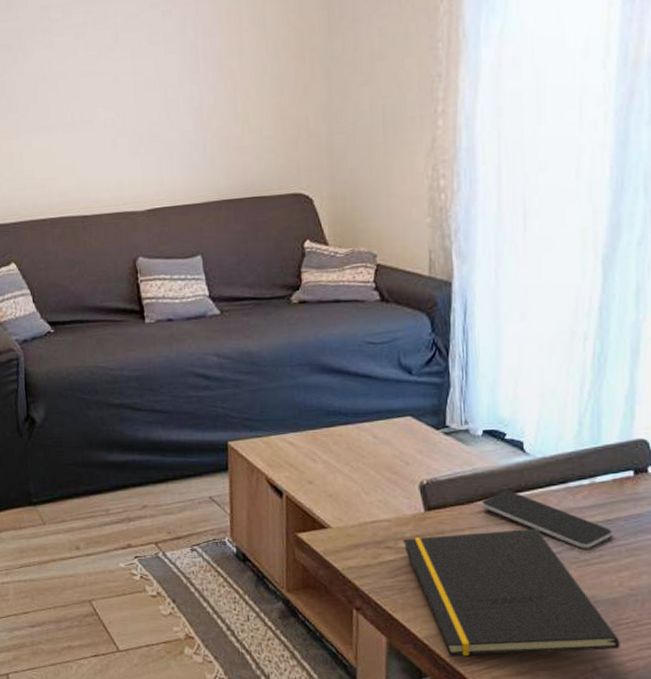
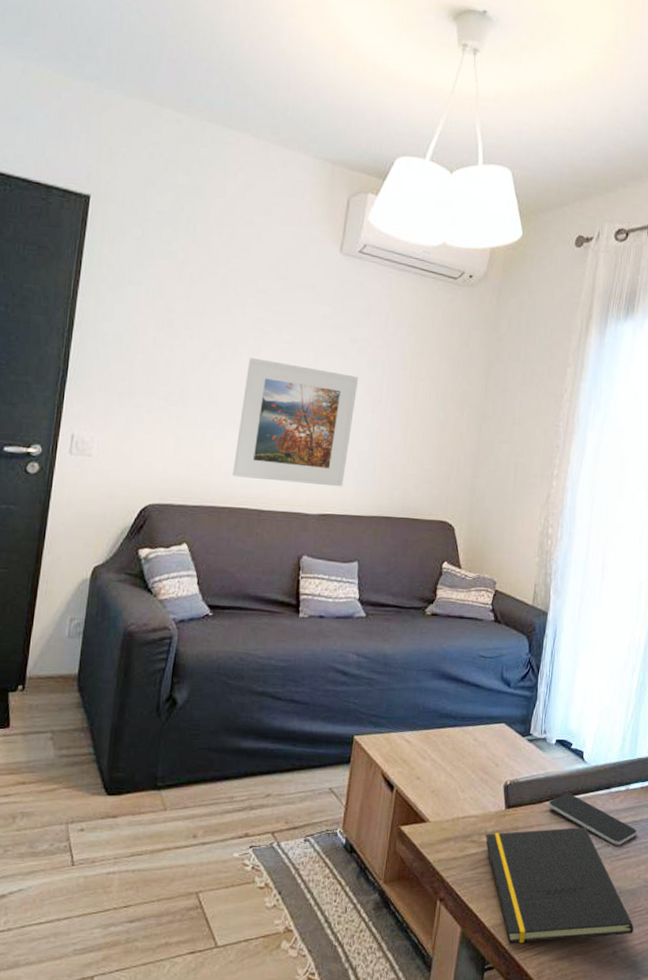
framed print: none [41,45,170,185] -> present [233,358,359,487]

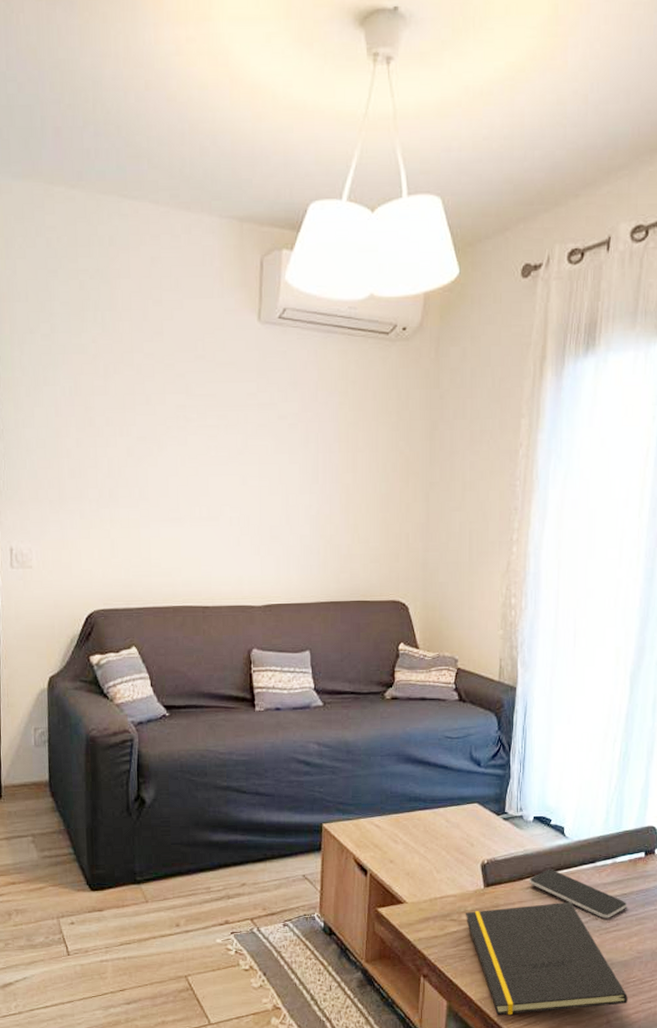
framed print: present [233,358,359,487] -> none [172,448,292,575]

